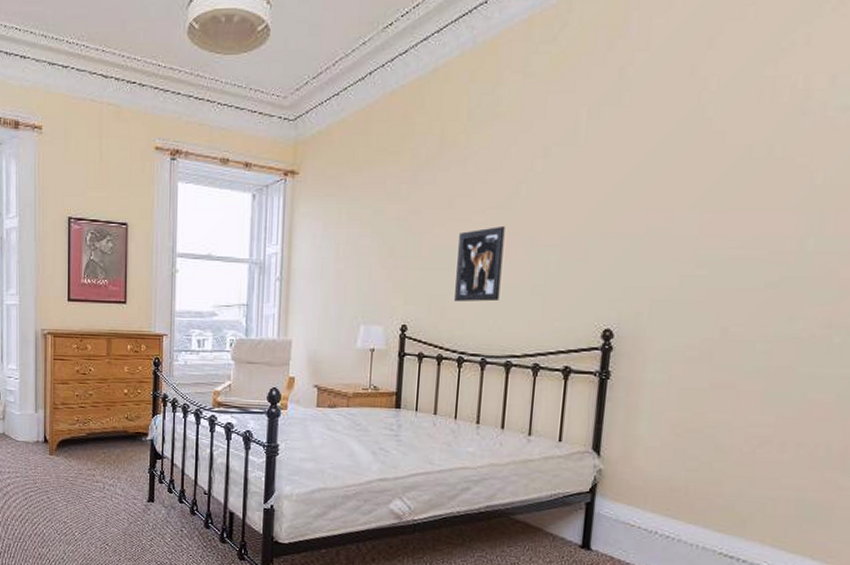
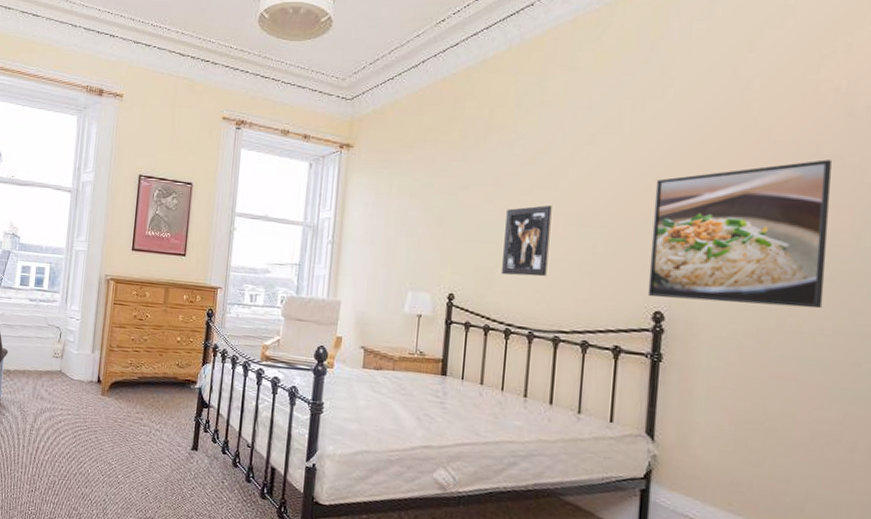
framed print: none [598,162,784,316] -> present [647,159,833,309]

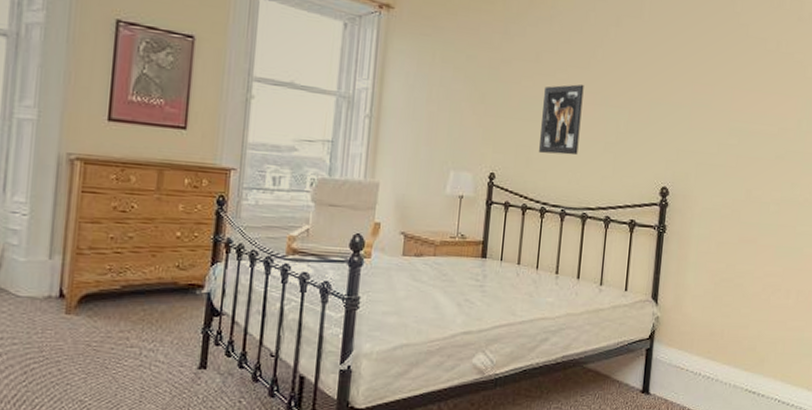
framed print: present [647,159,833,309] -> none [657,55,787,182]

